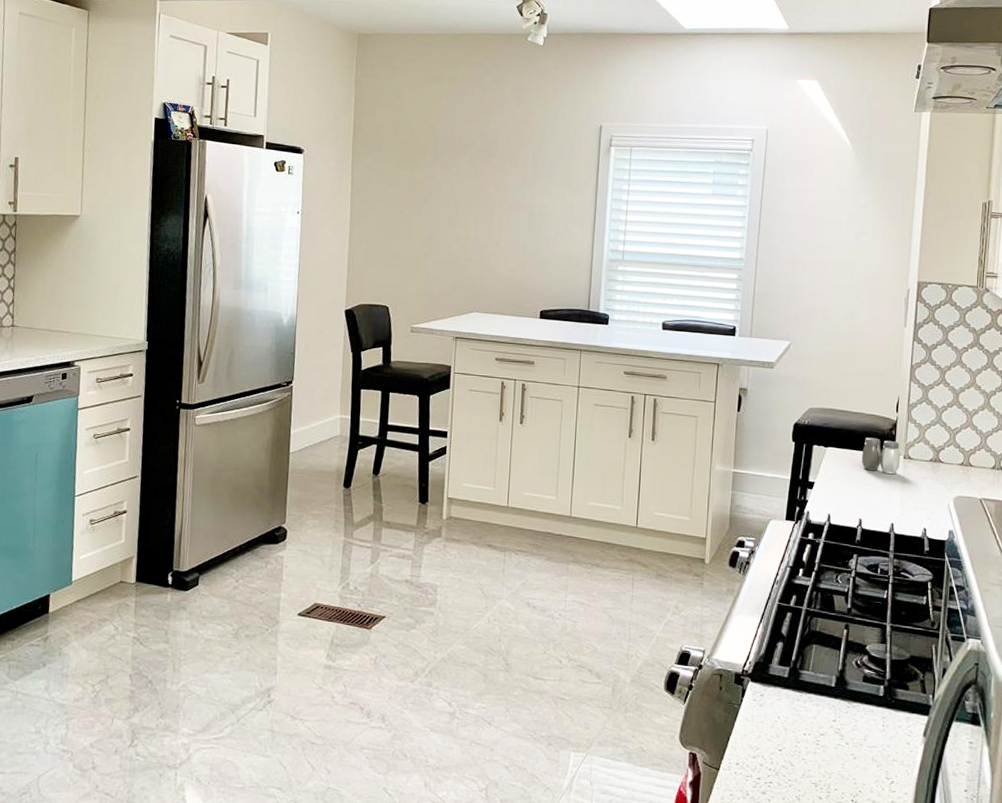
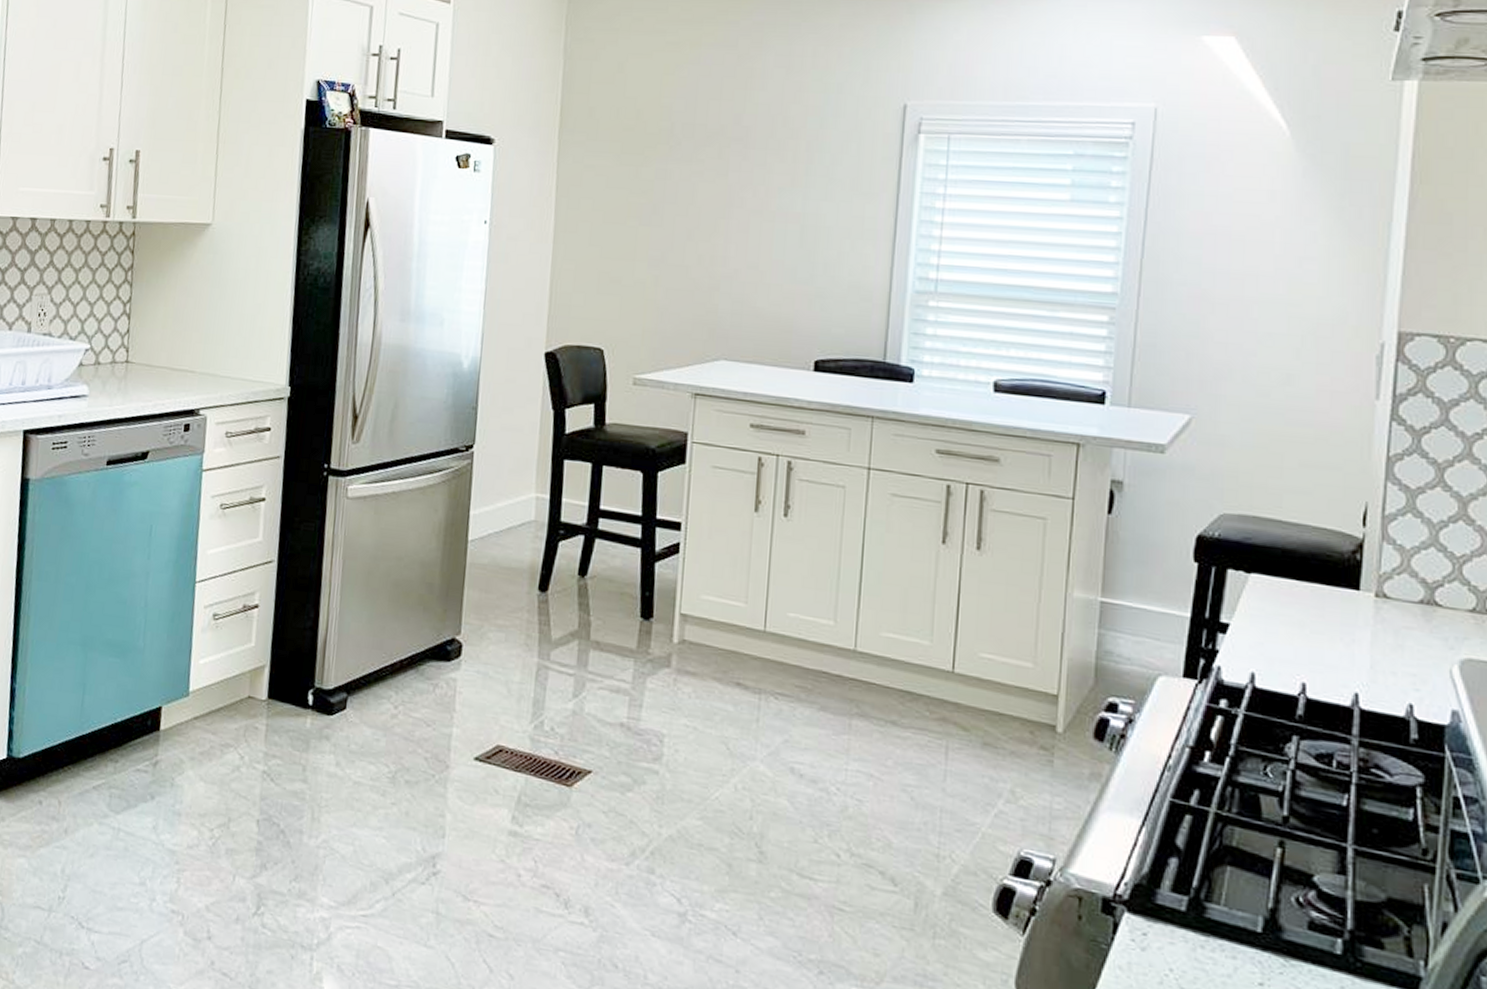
salt and pepper shaker: present [862,437,900,474] -> none [1306,561,1369,619]

